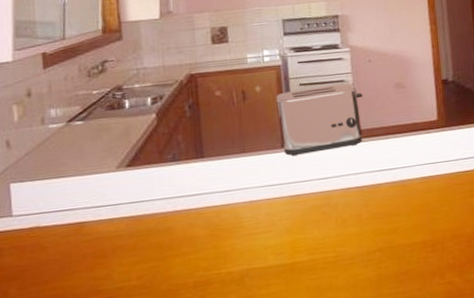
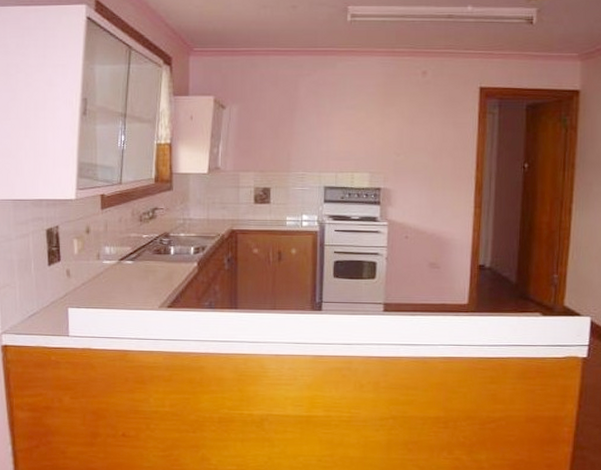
toaster: present [276,83,363,157] -> none [309,256,395,320]

